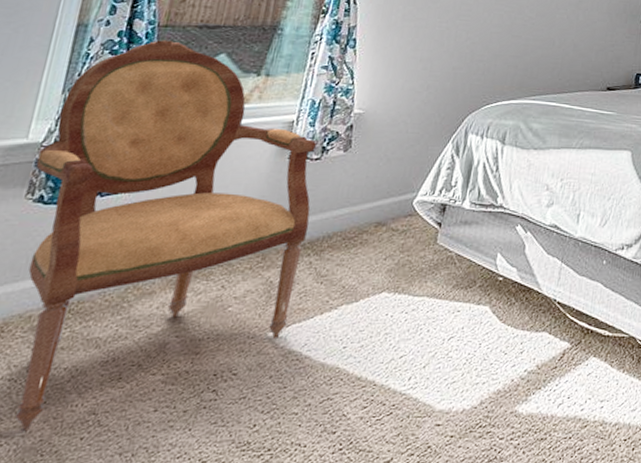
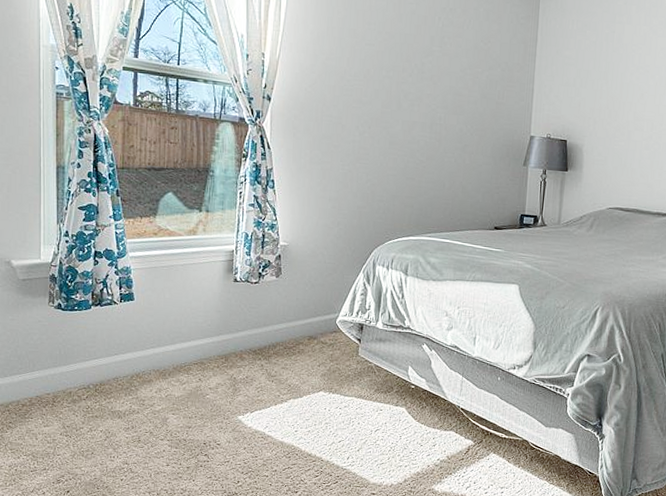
armchair: present [14,40,316,430] -> none [51,180,256,471]

